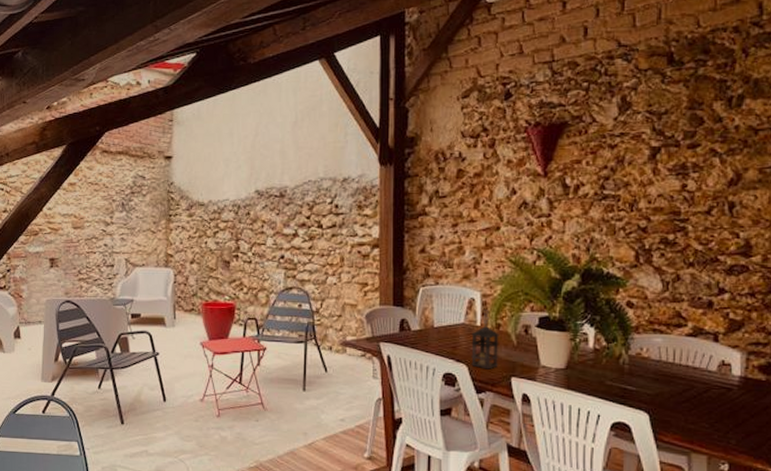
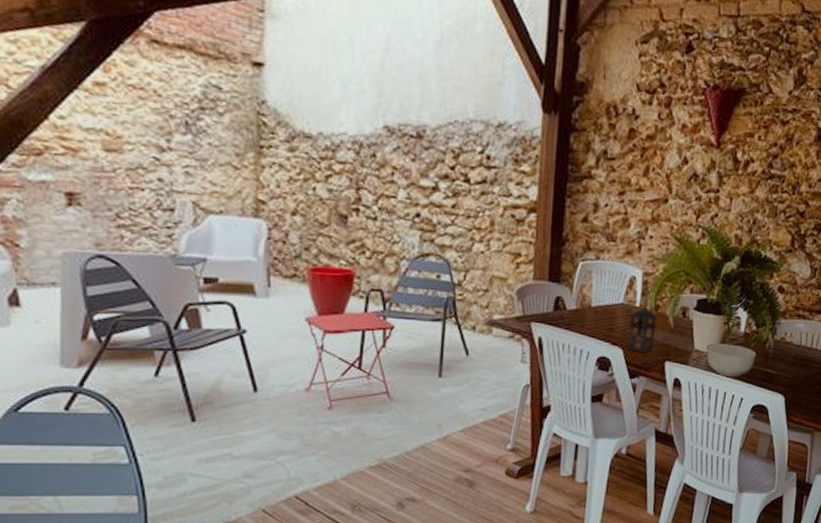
bowl: none [554,359,610,394] -> present [706,343,757,378]

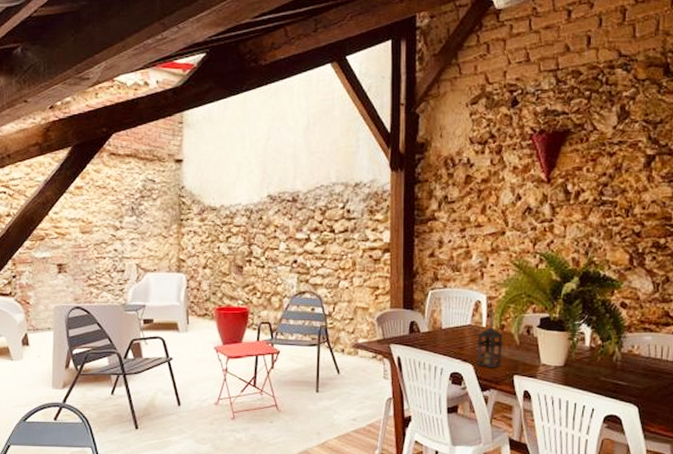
bowl: present [706,343,757,378] -> none [553,357,604,390]

